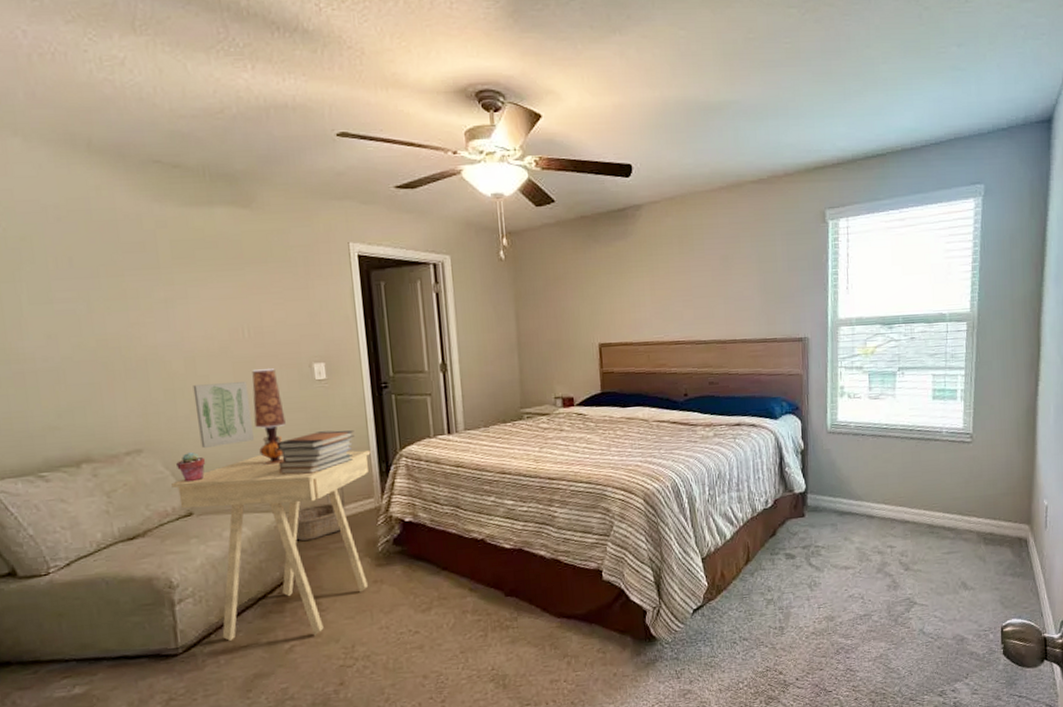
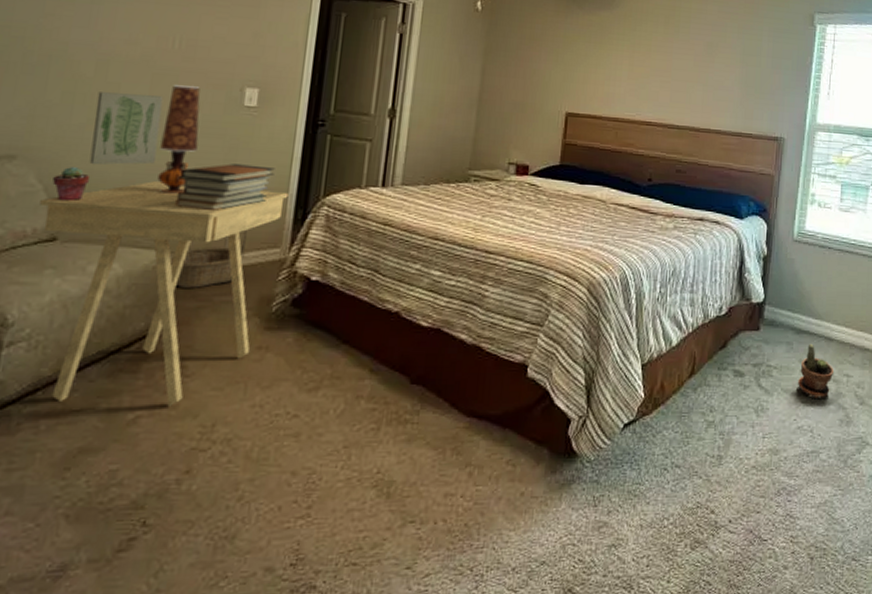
potted plant: none [845,522,878,570] -> present [798,343,834,400]

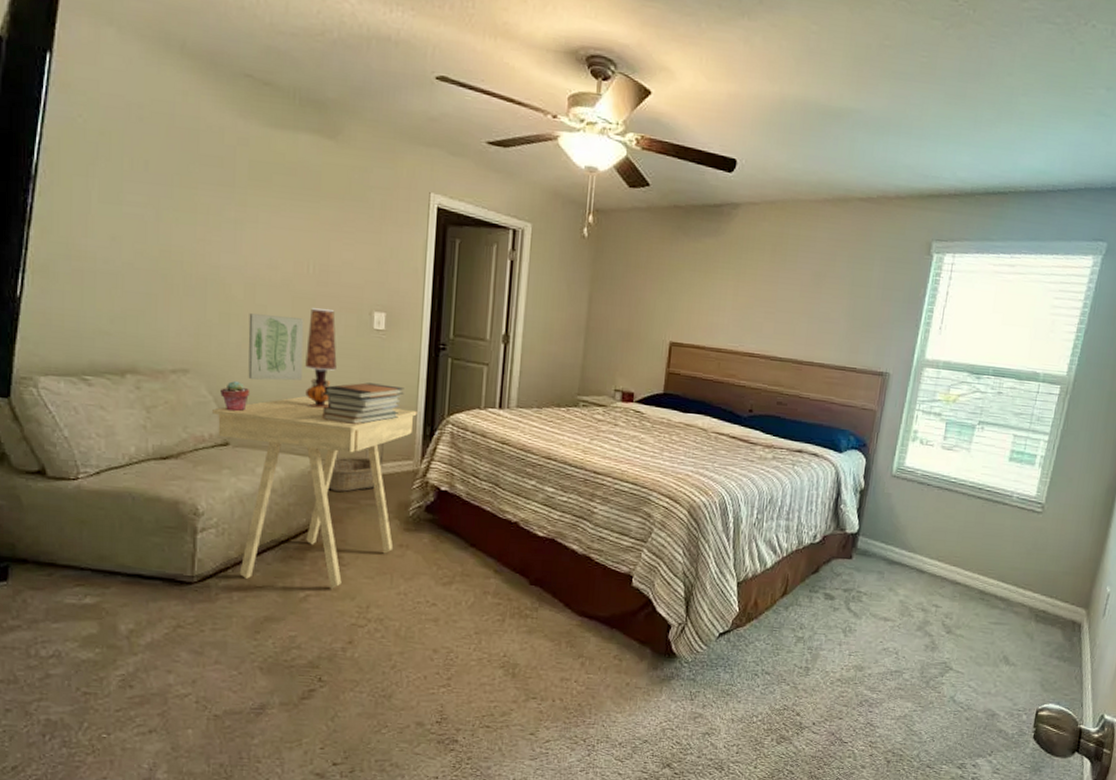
potted plant: present [798,343,834,400] -> none [886,574,923,626]

